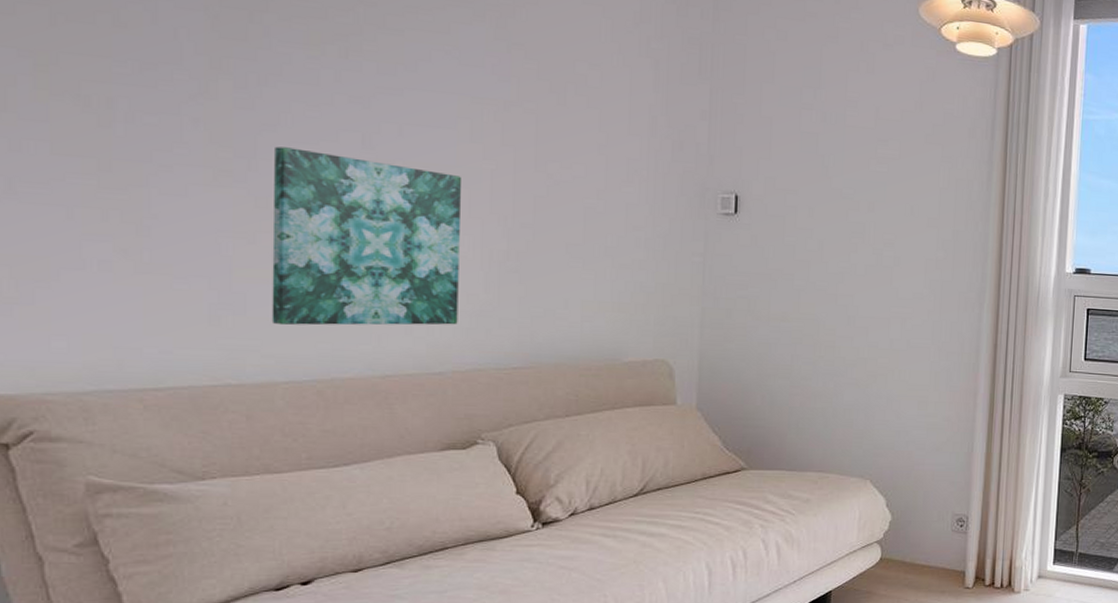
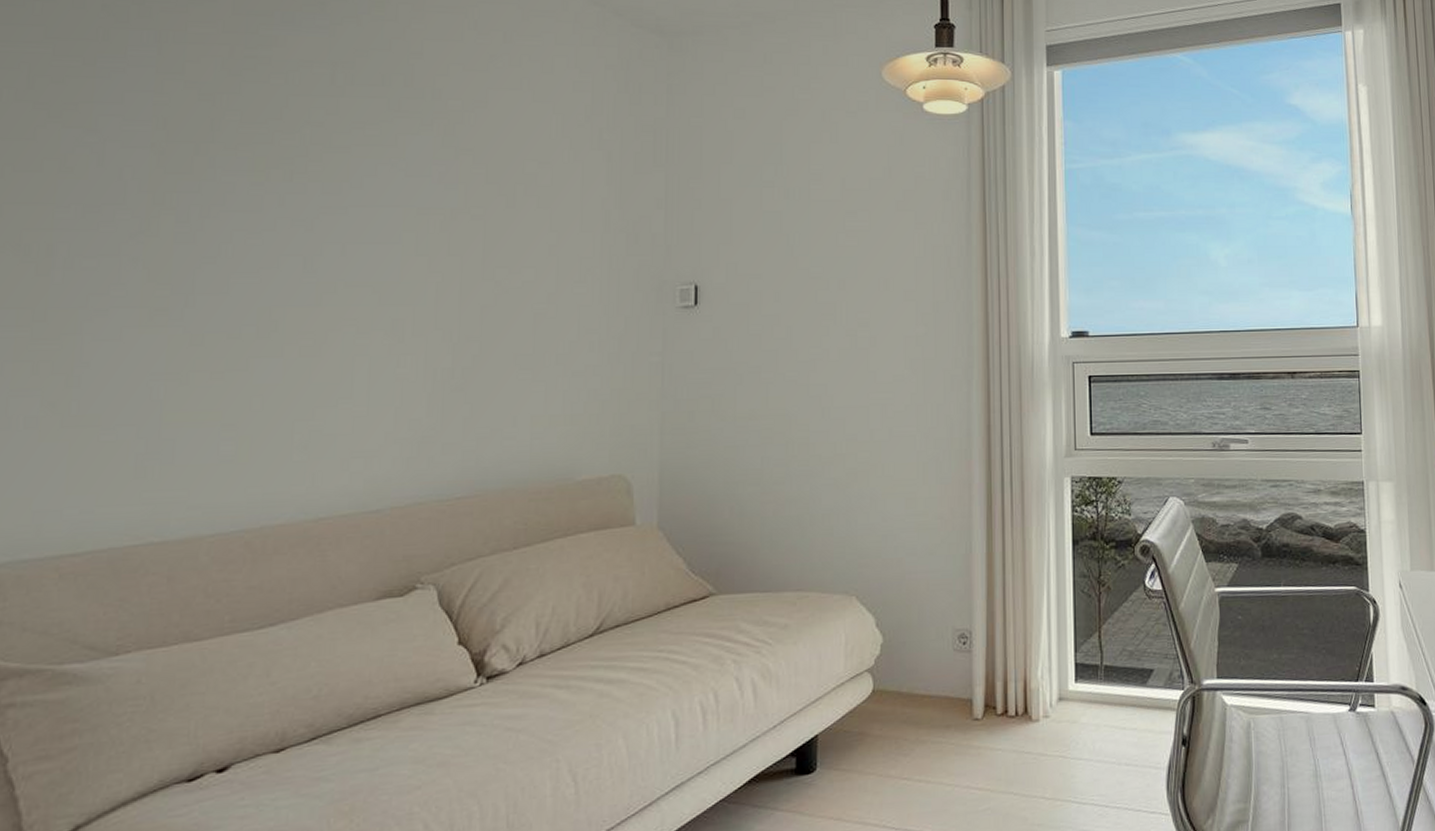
wall art: present [271,146,461,326] -> none [200,279,405,472]

